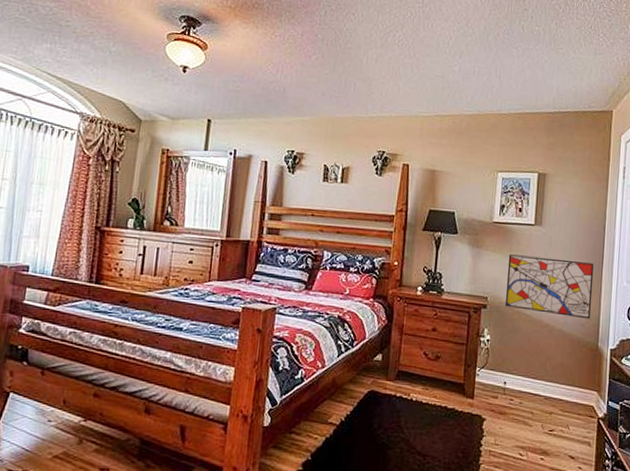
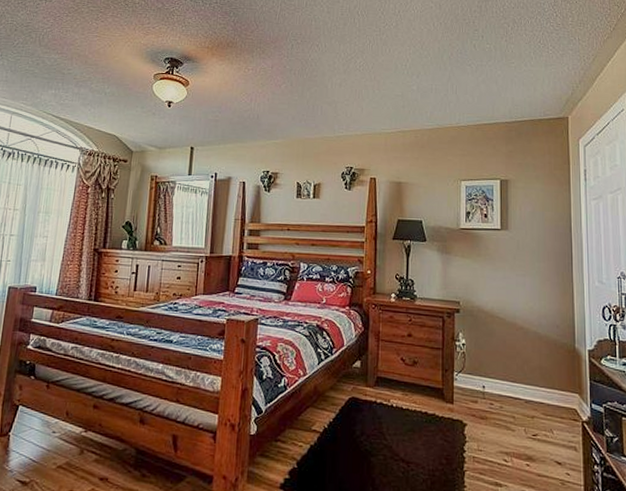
wall art: present [505,254,594,319] -> none [477,259,565,321]

